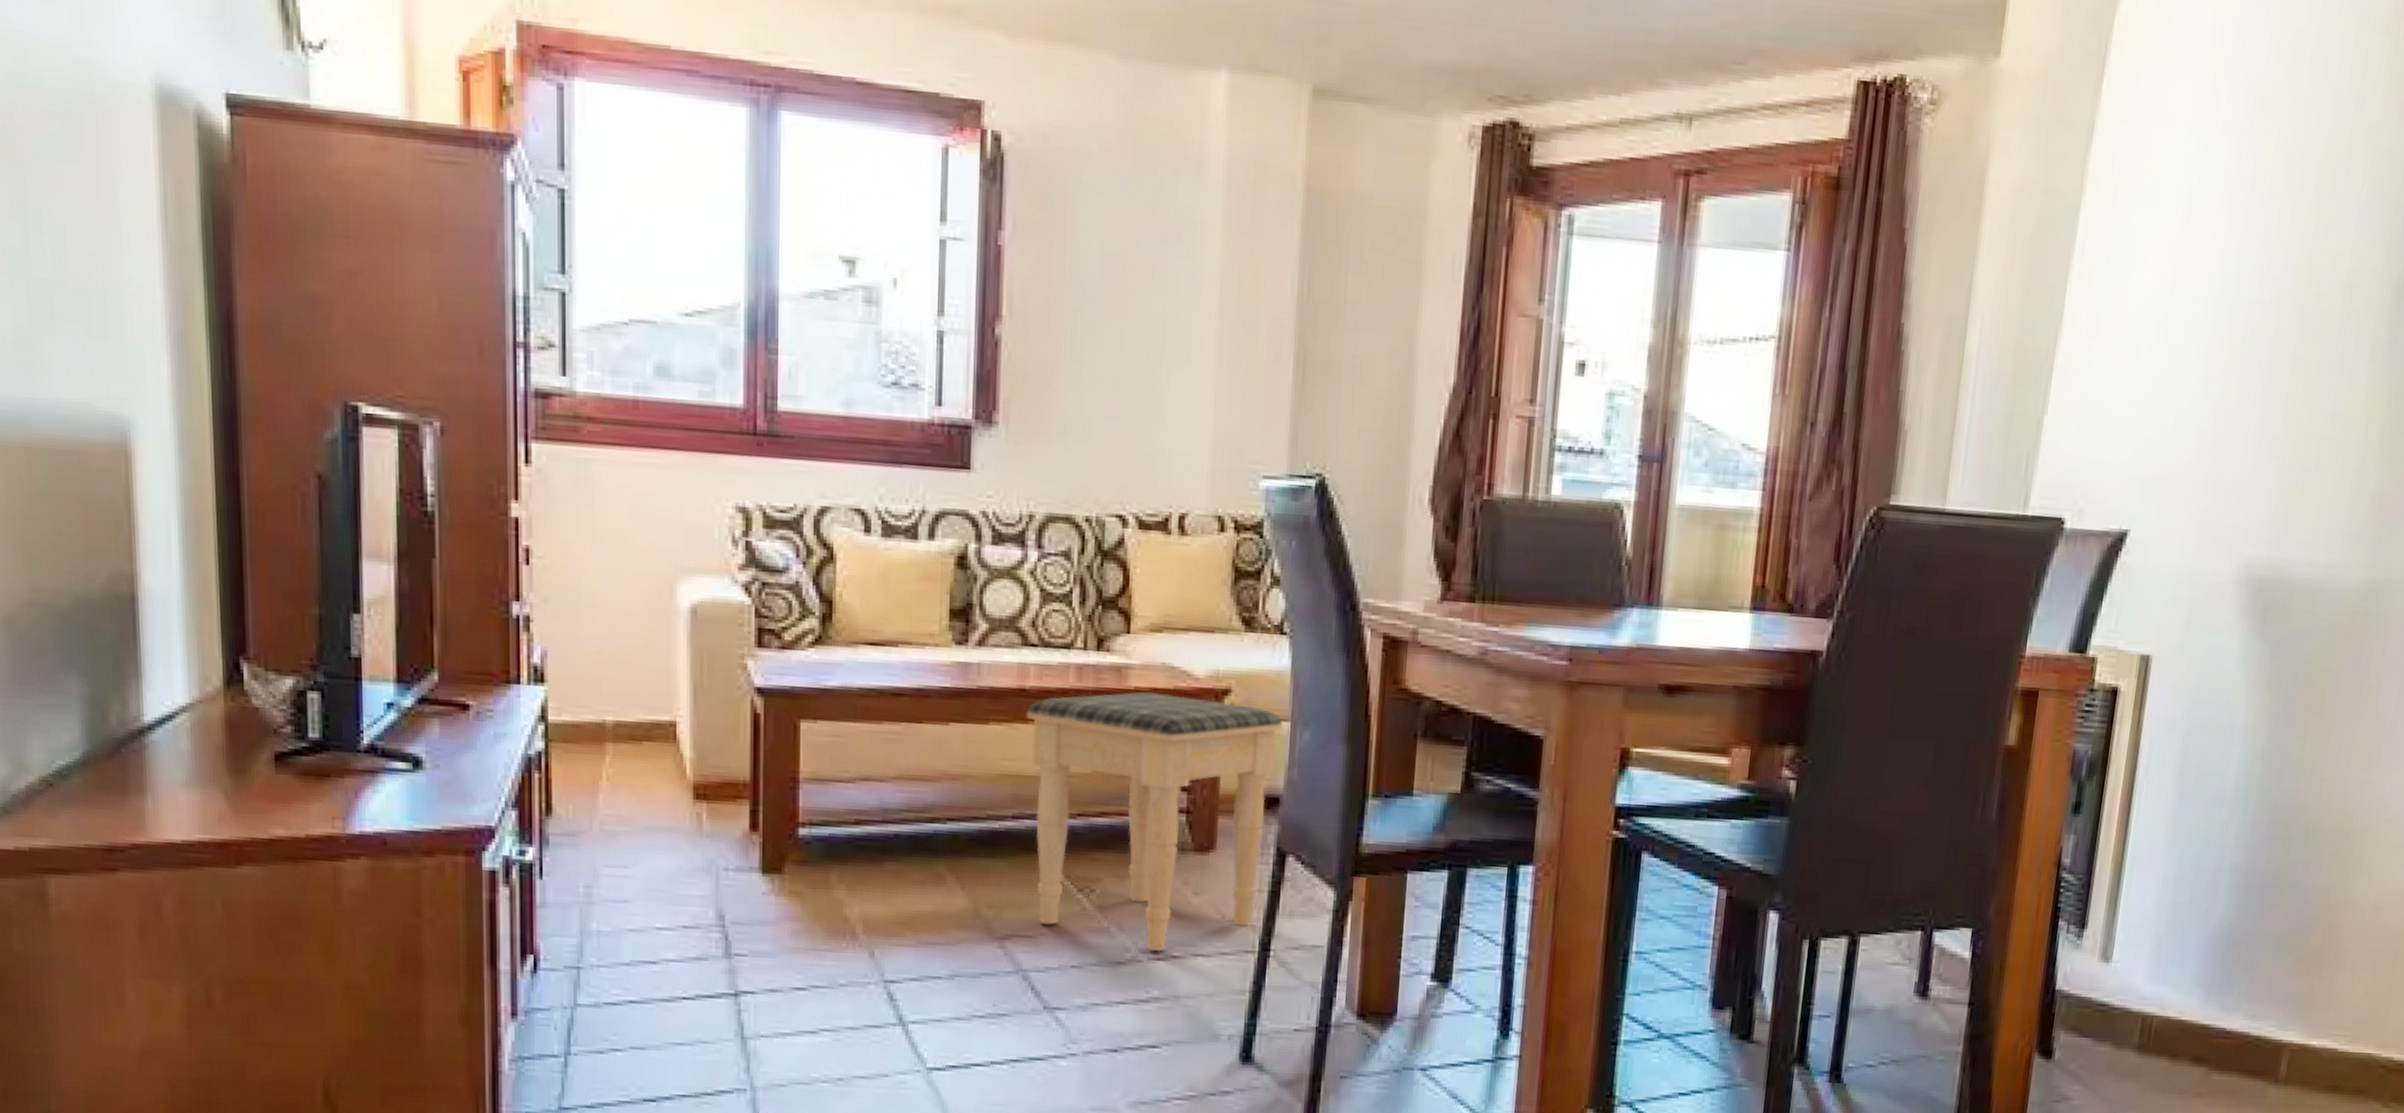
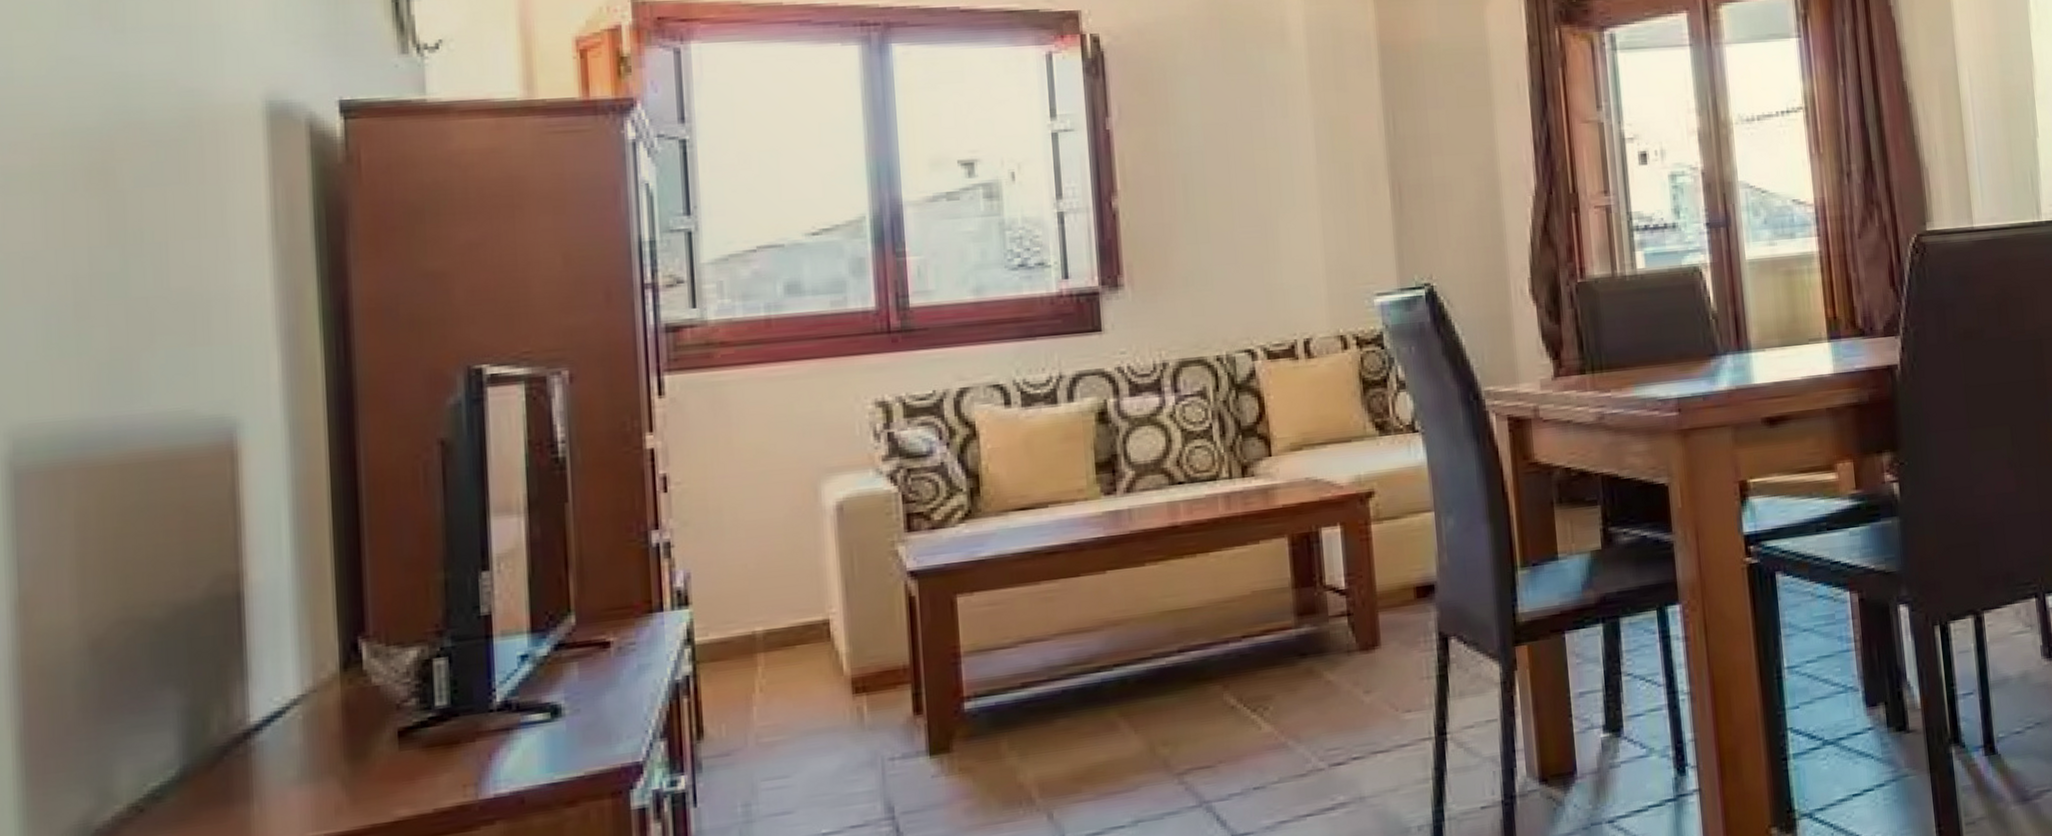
footstool: present [1026,691,1284,952] -> none [1180,503,1429,757]

